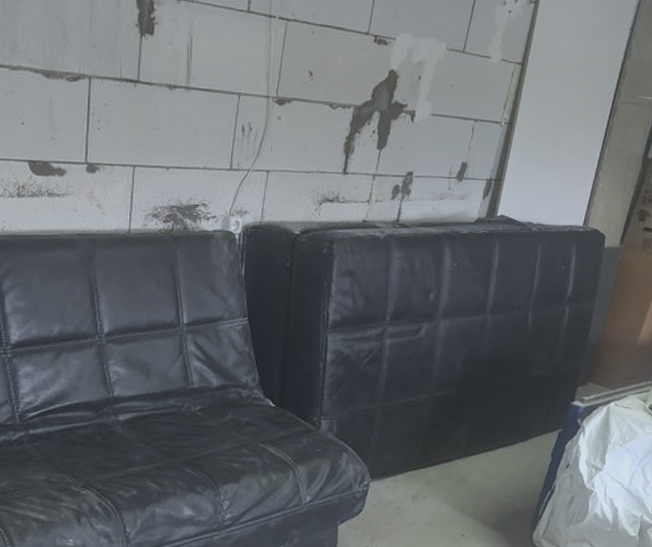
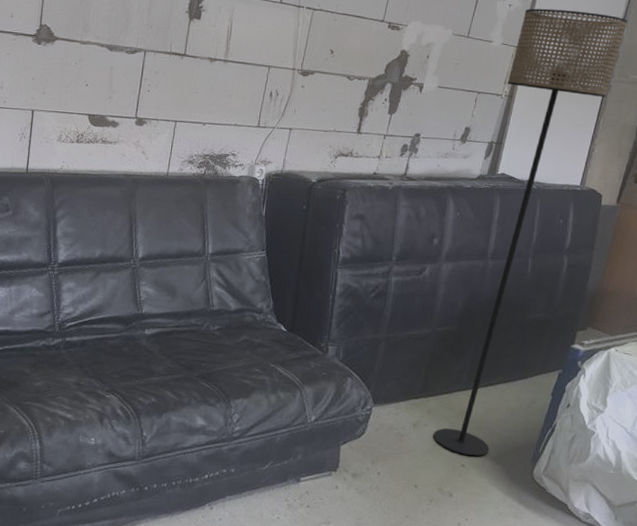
floor lamp: none [433,15,637,526] -> present [433,8,628,457]

